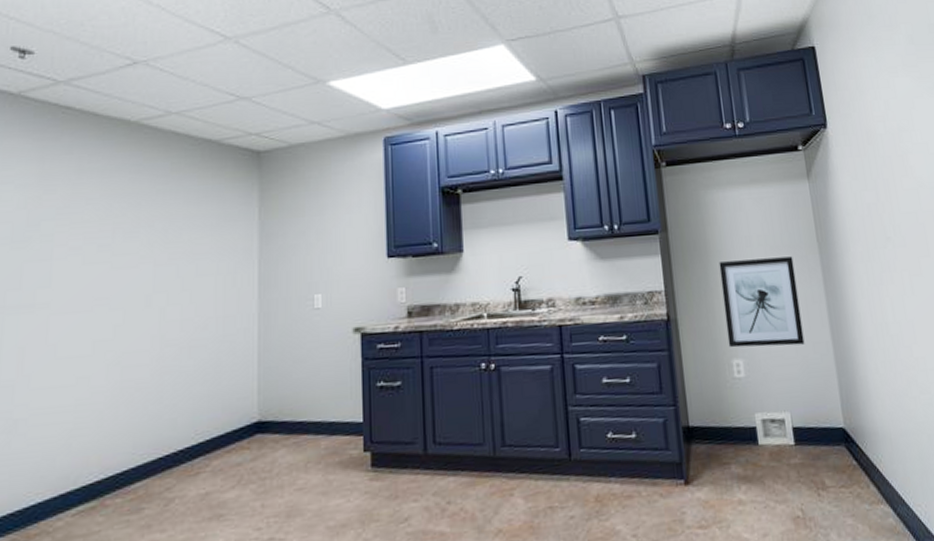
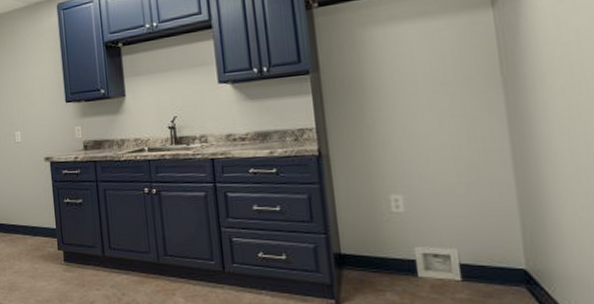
wall art: present [719,256,805,348] -> none [376,92,479,184]

